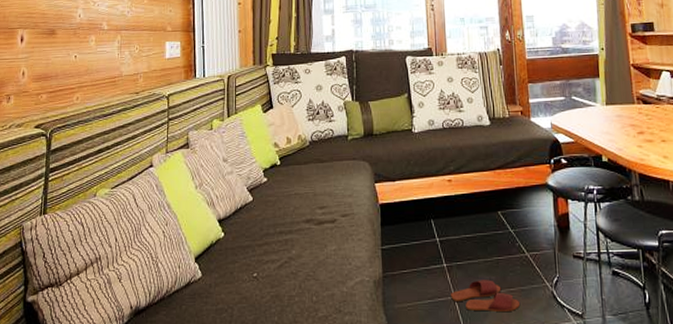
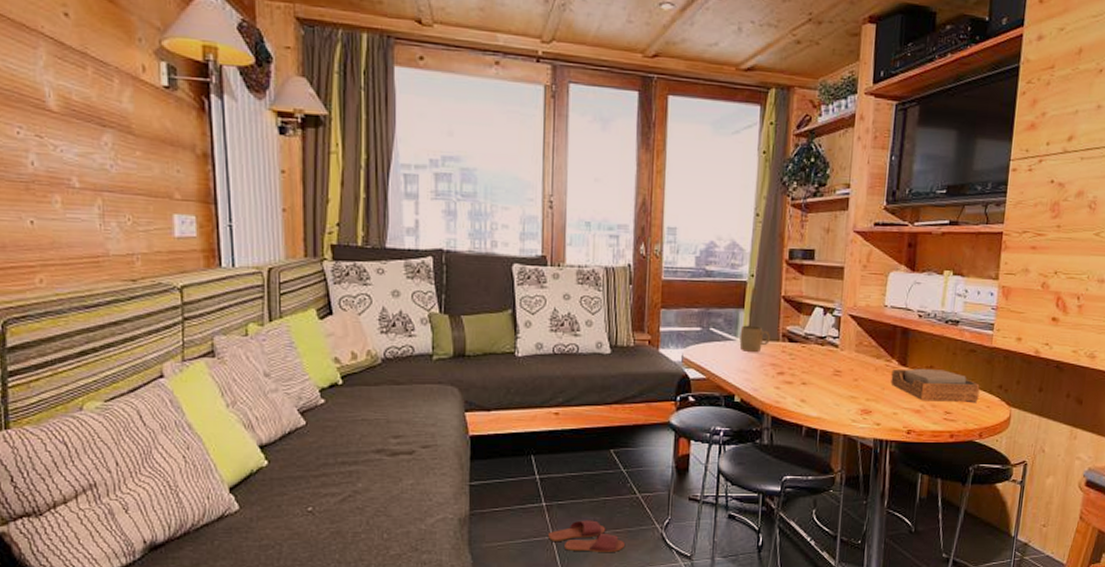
mug: none [598,91,626,115] -> present [739,325,770,352]

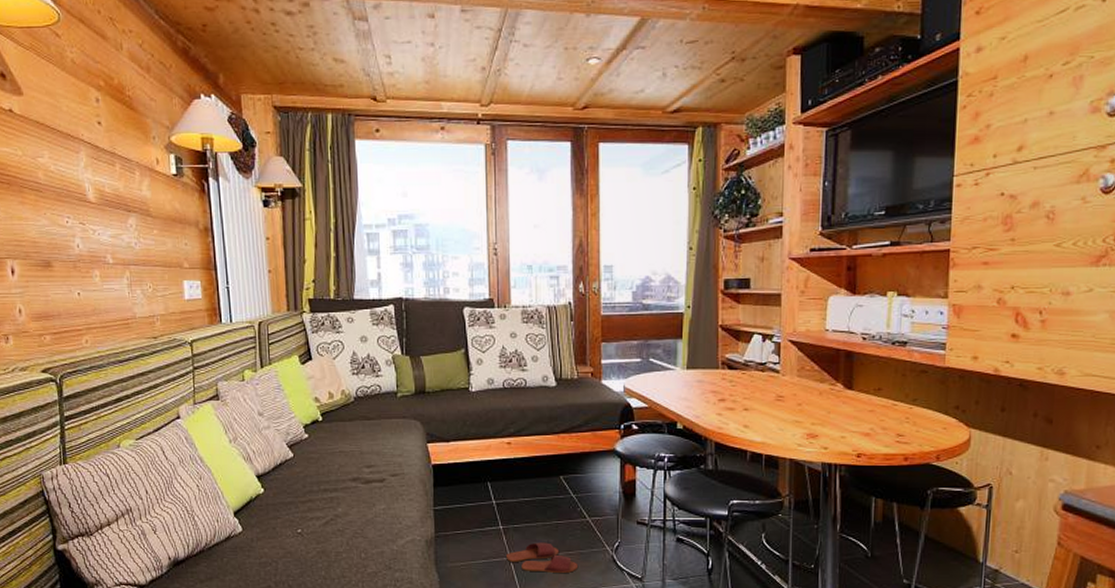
mug: present [739,325,770,352] -> none [679,355,709,380]
napkin holder: present [890,368,980,402] -> none [836,392,934,424]

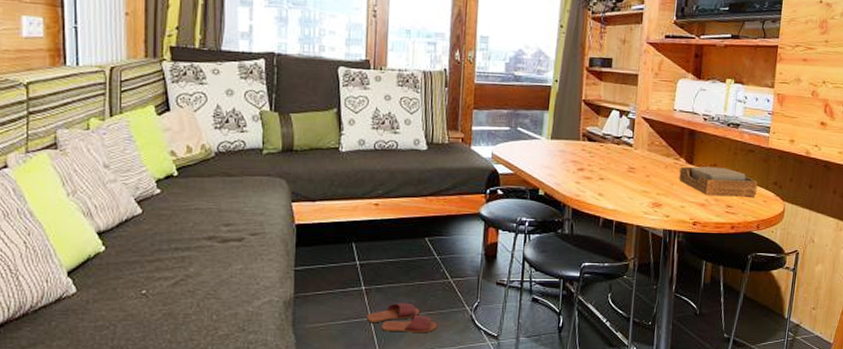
napkin holder: none [836,392,934,424] -> present [679,166,758,197]

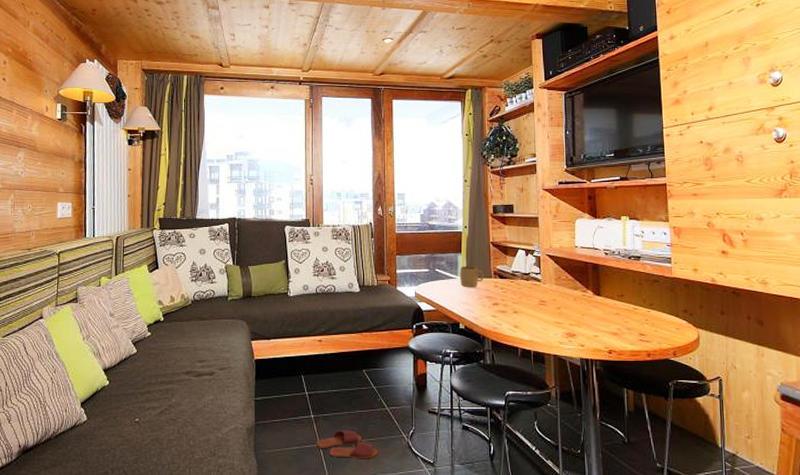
mug: none [544,125,572,150] -> present [460,266,484,287]
napkin holder: present [679,166,758,197] -> none [588,298,668,325]

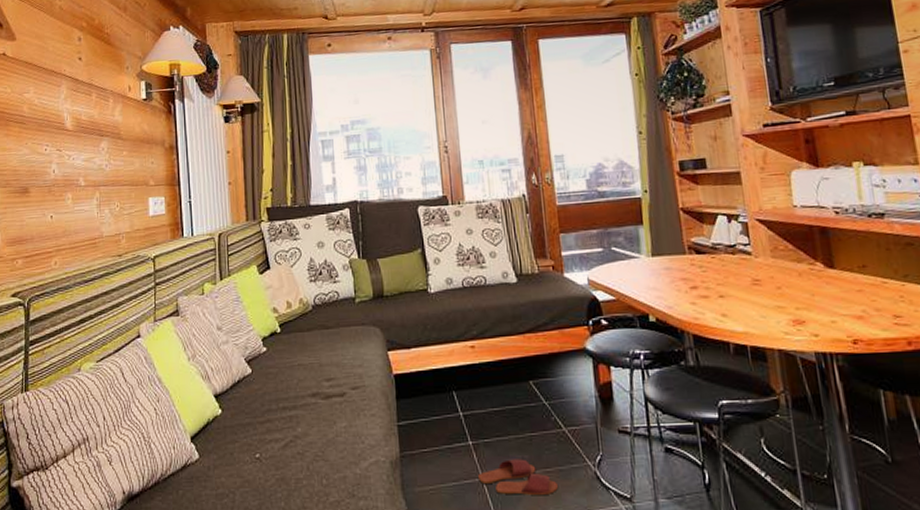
mug: present [460,266,484,287] -> none [642,240,676,268]

